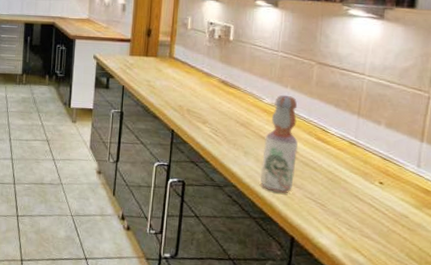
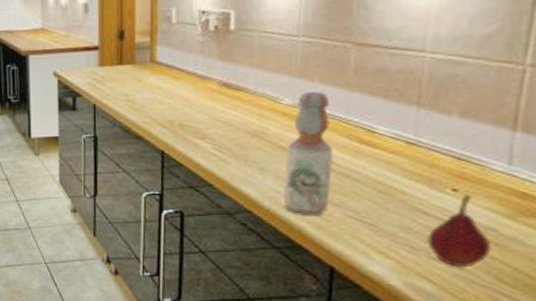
fruit: none [361,187,405,245] -> present [428,194,492,268]

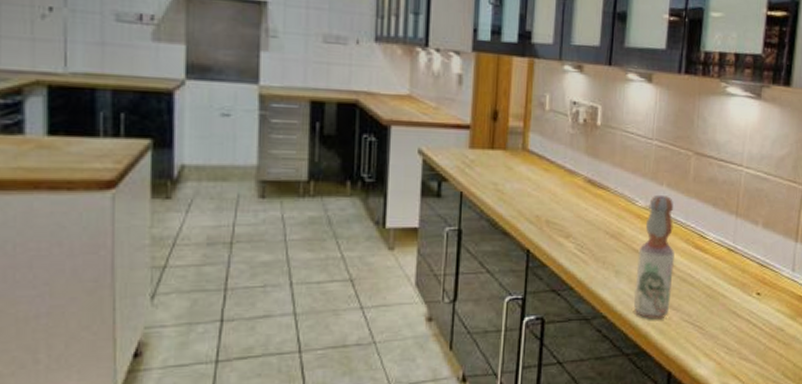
fruit: present [428,194,492,268] -> none [739,297,781,366]

